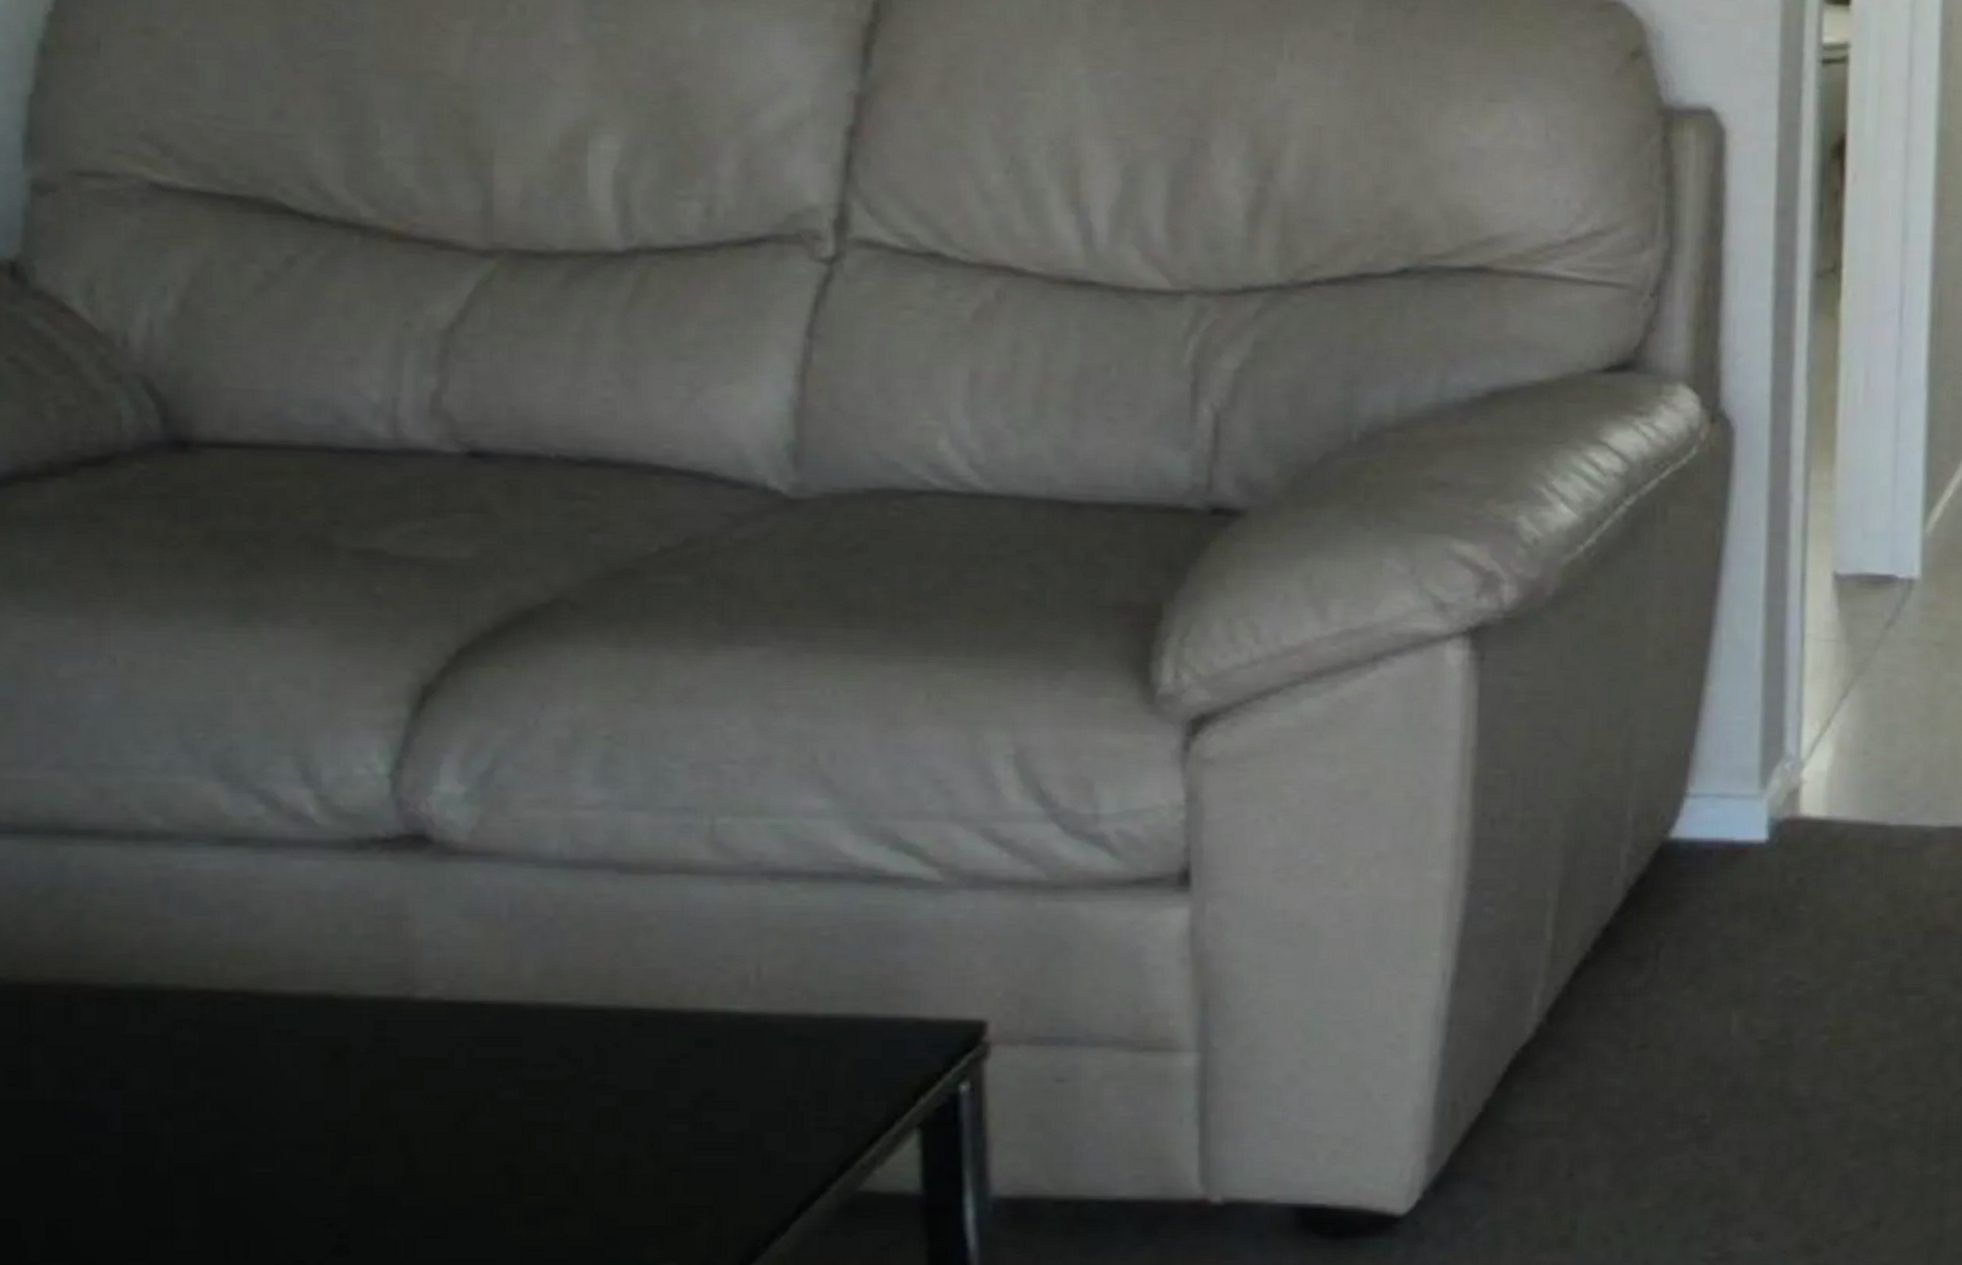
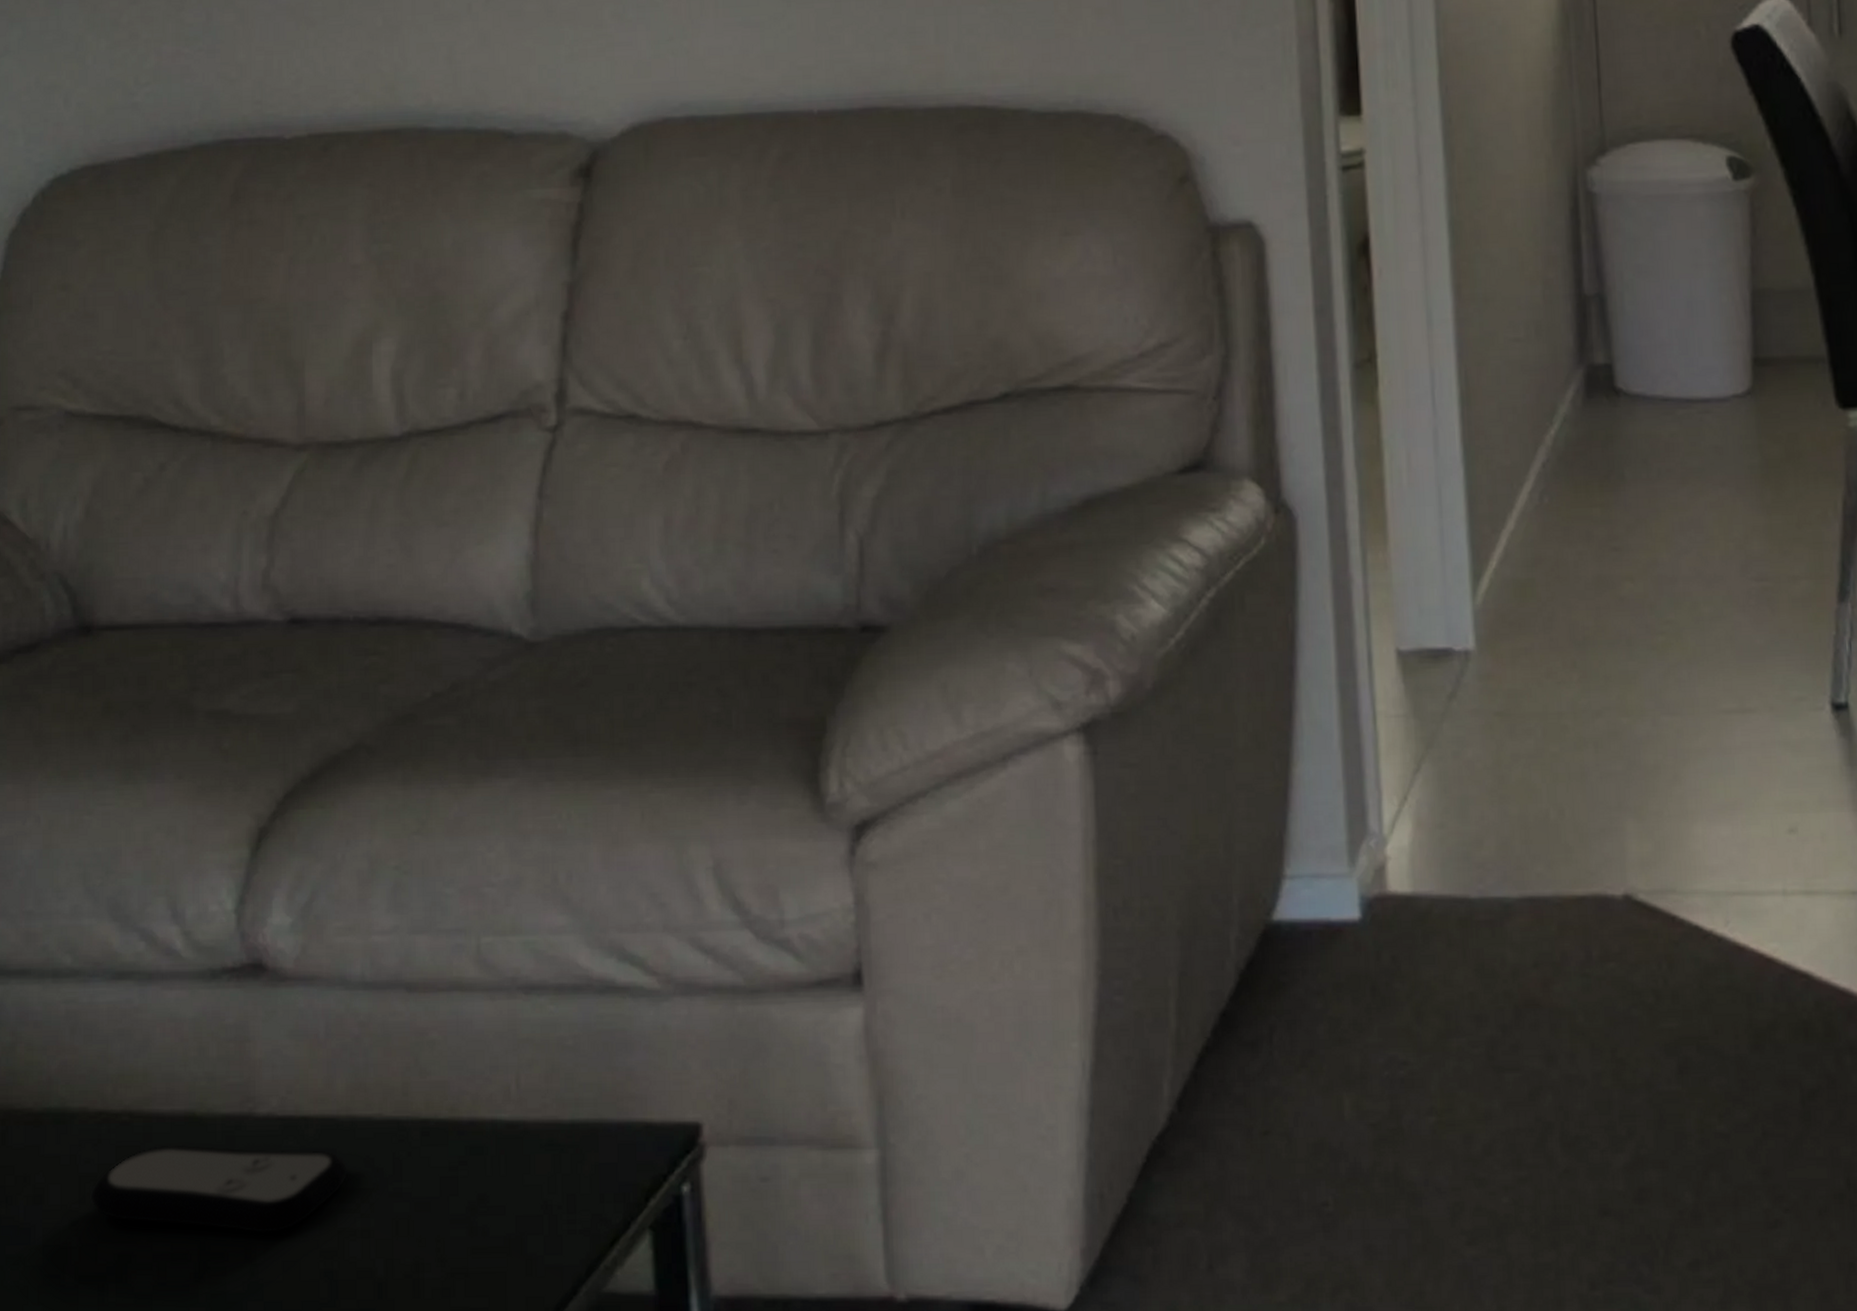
remote control: none [189,1028,537,1126] -> present [90,1144,349,1234]

